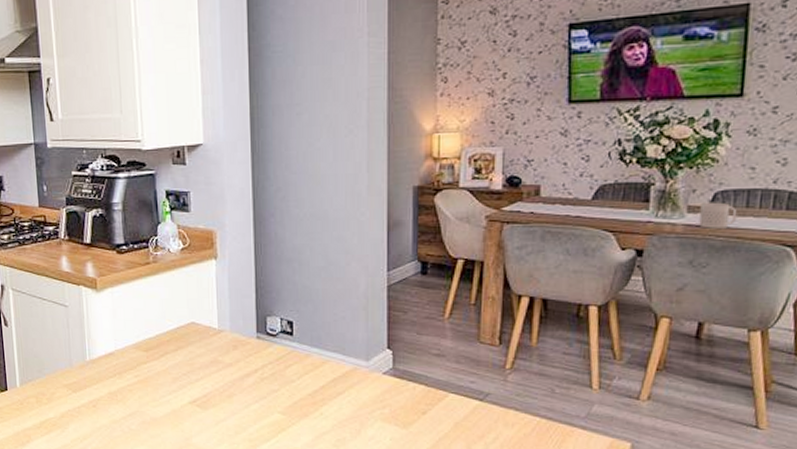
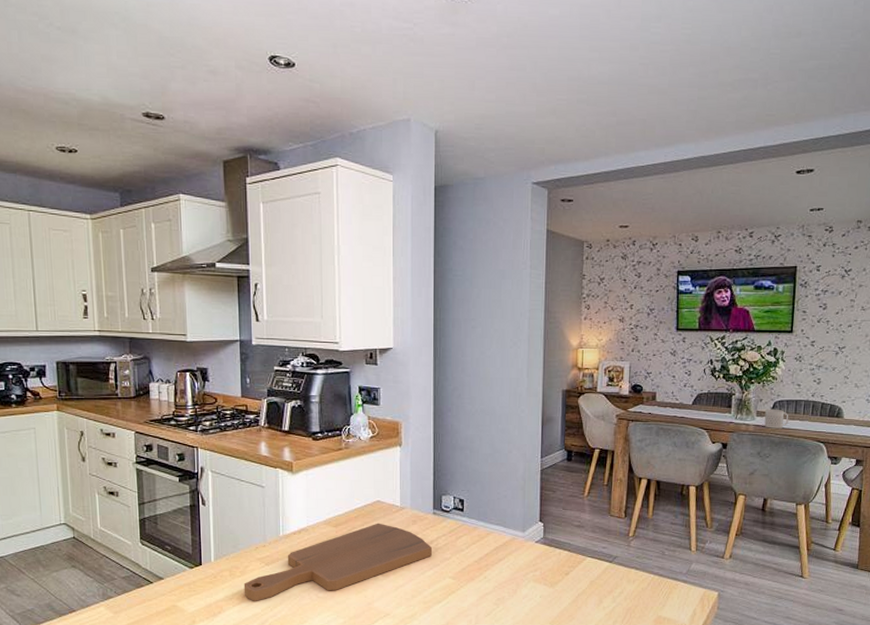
cutting board: none [51,347,257,431] -> present [243,523,432,601]

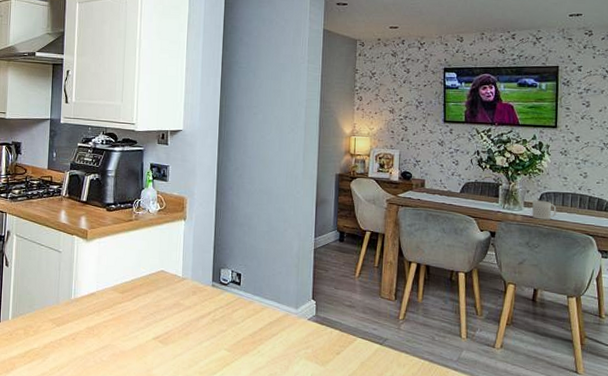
cutting board: present [243,523,432,601] -> none [35,291,209,361]

